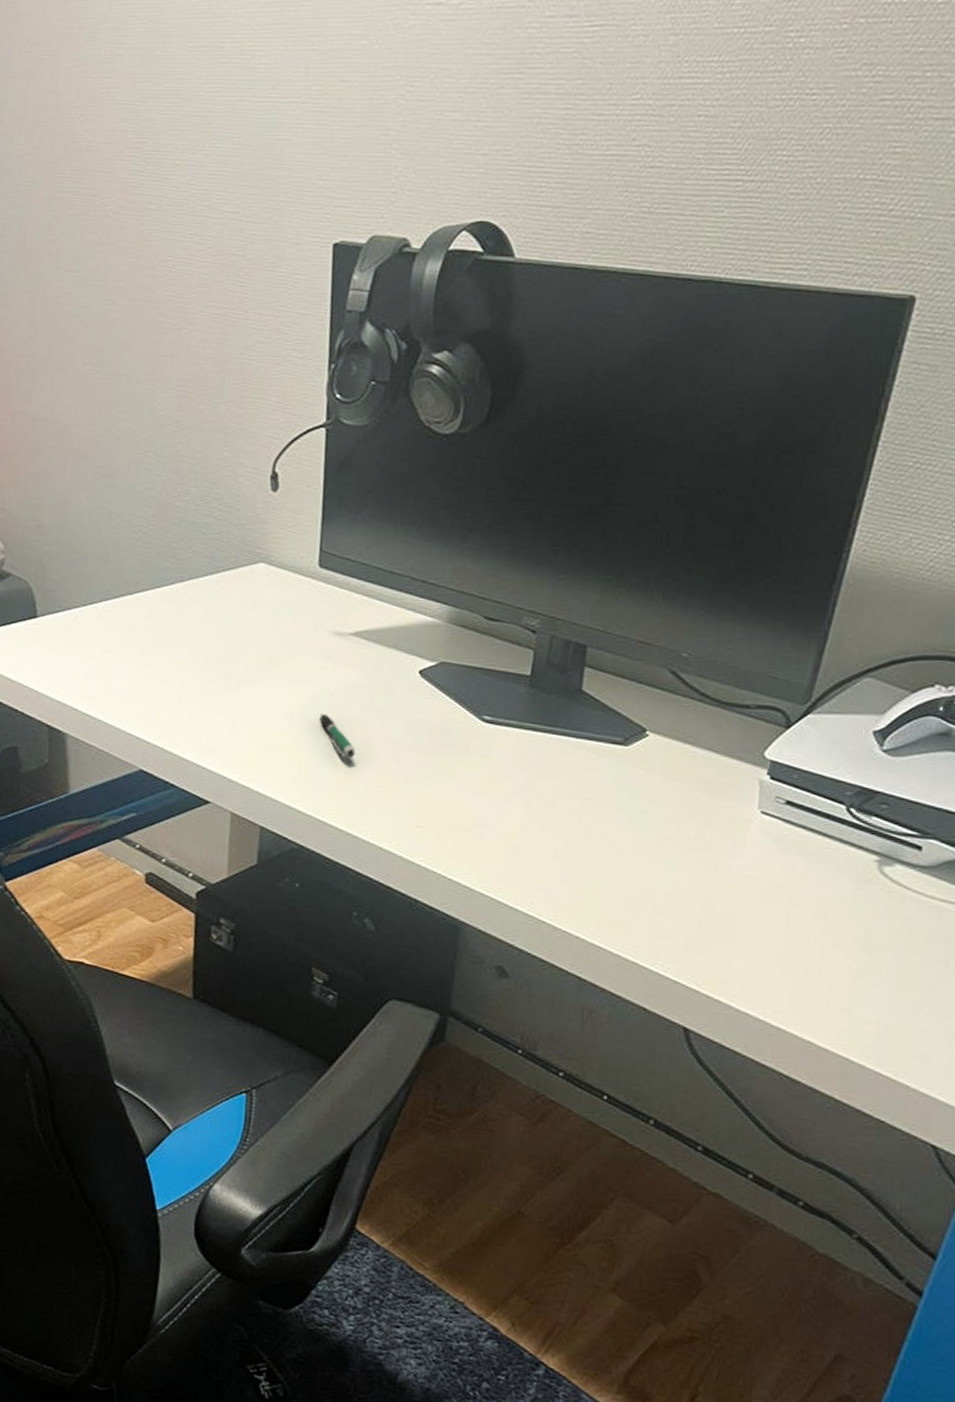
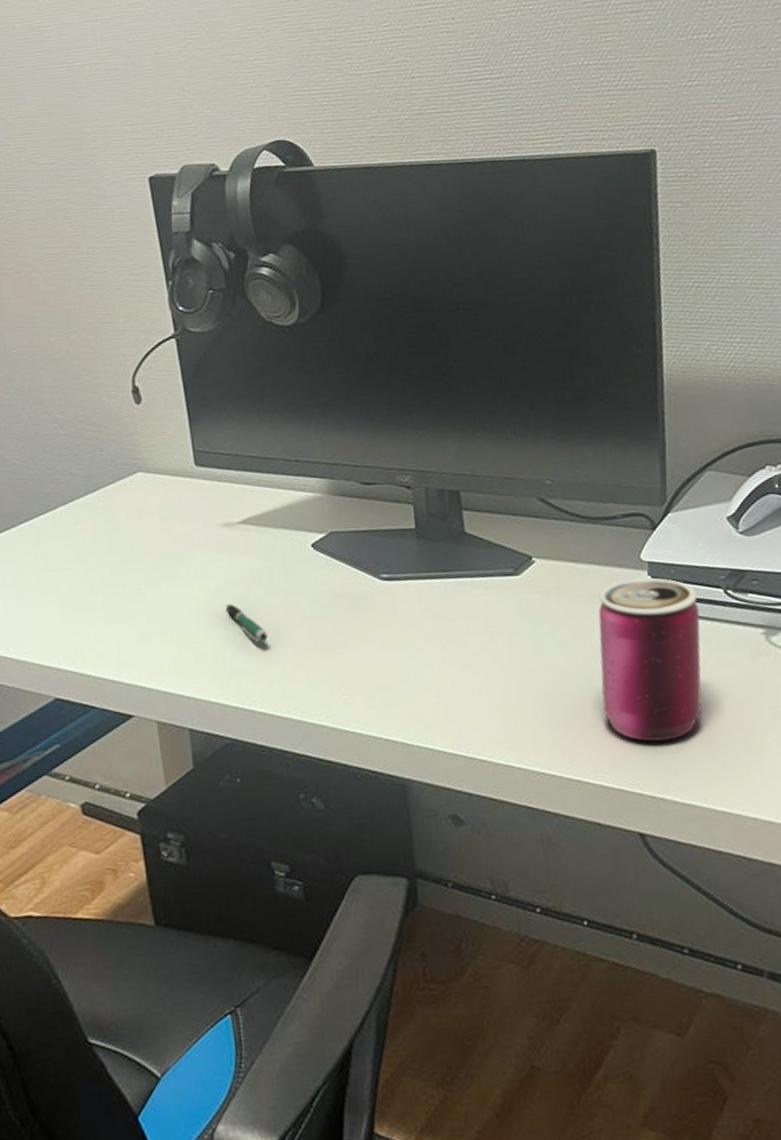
can: none [680,774,816,946] -> present [598,577,702,742]

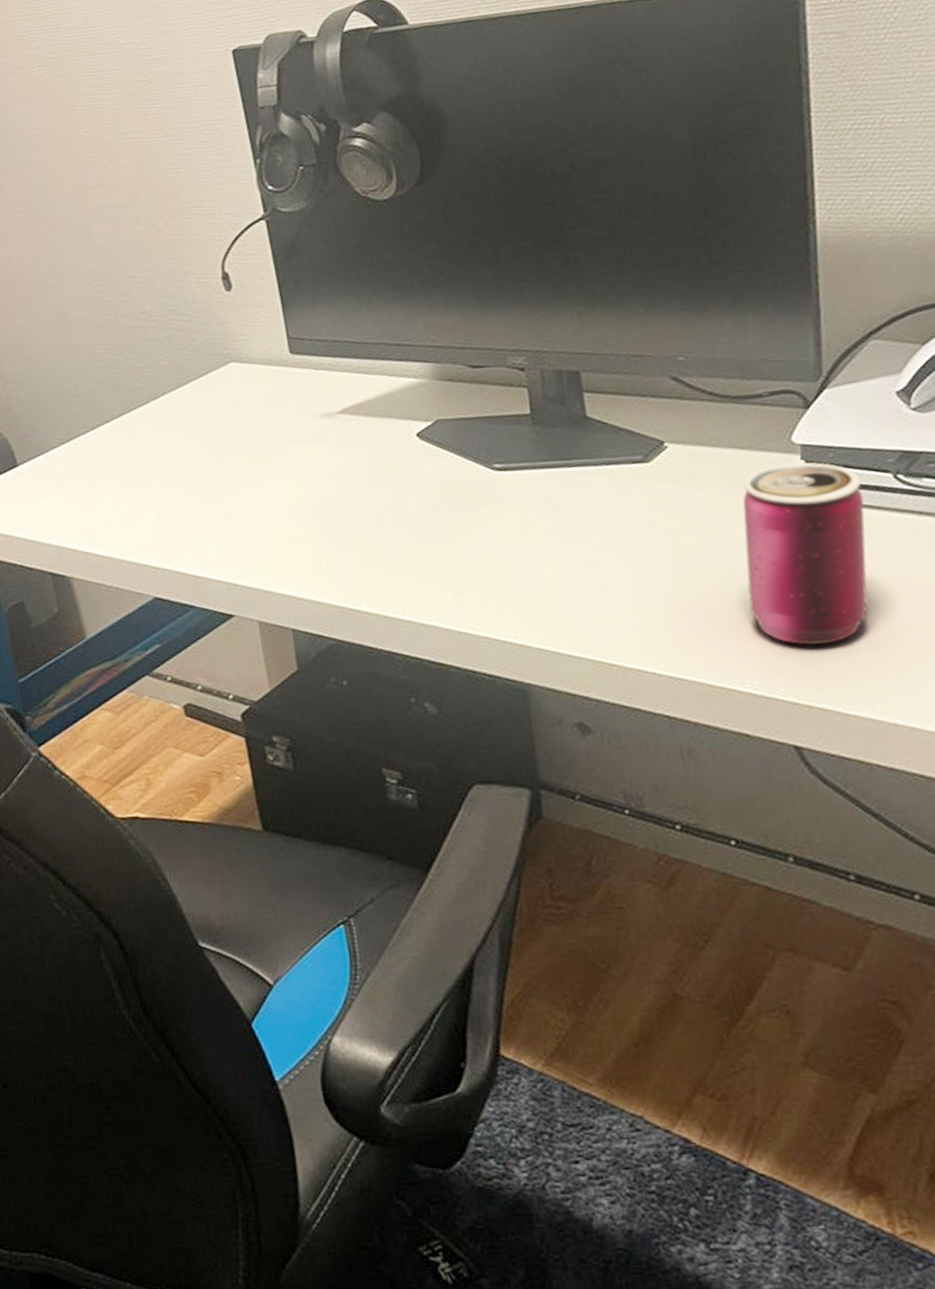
pen: present [226,604,268,642] -> none [327,498,372,539]

